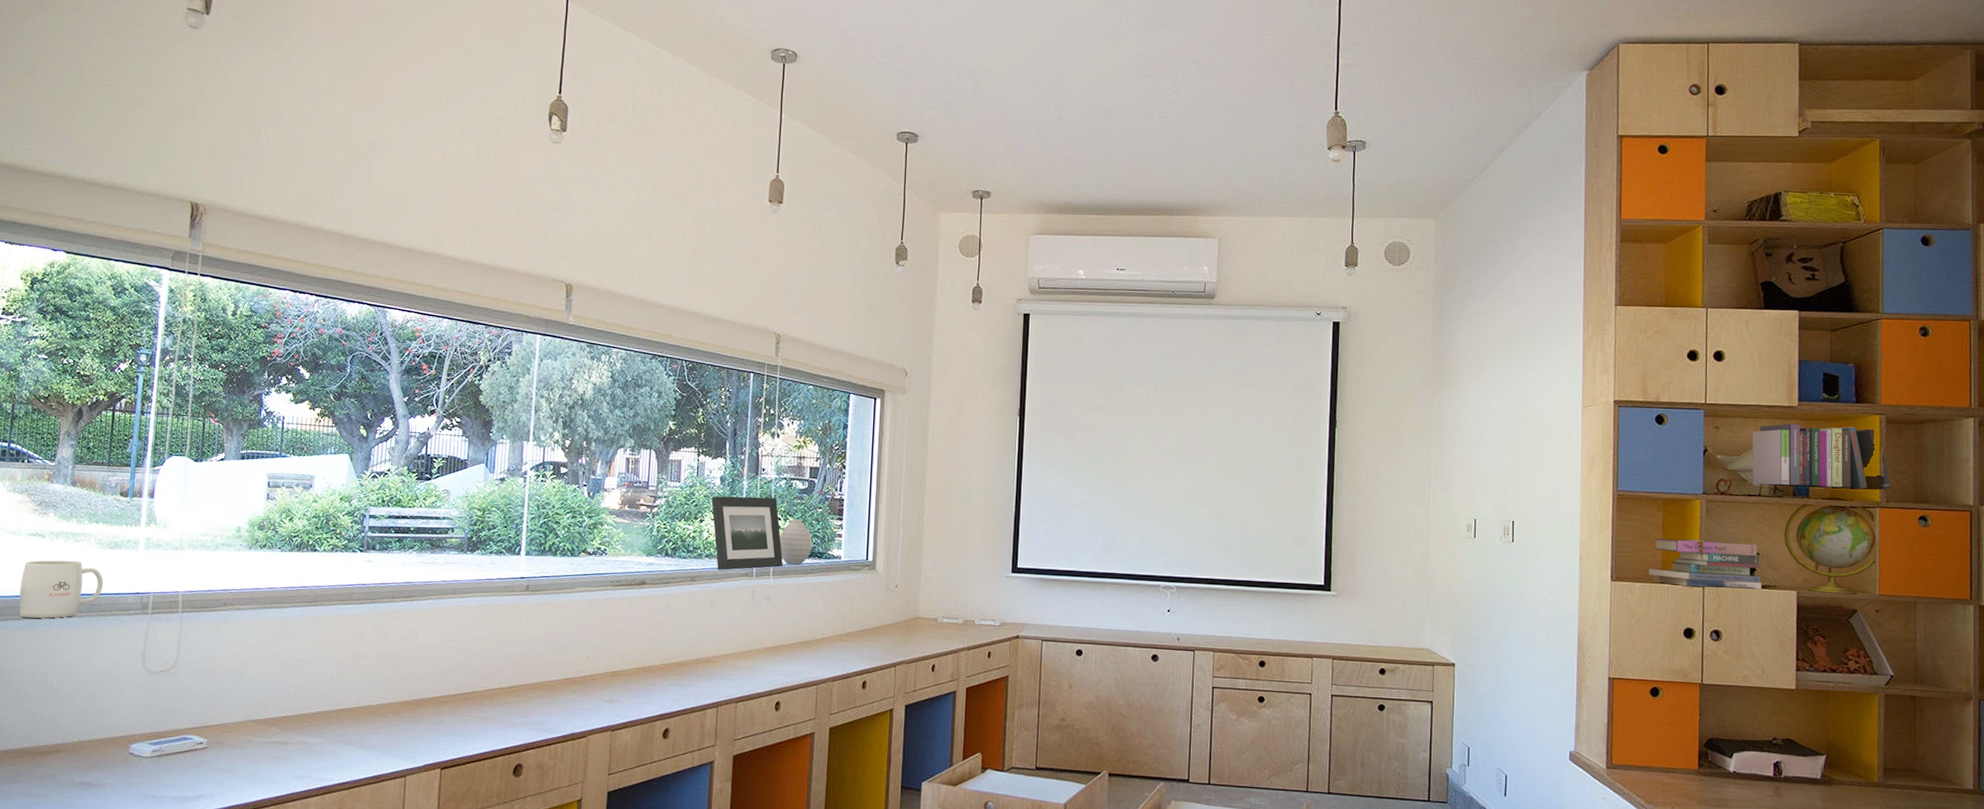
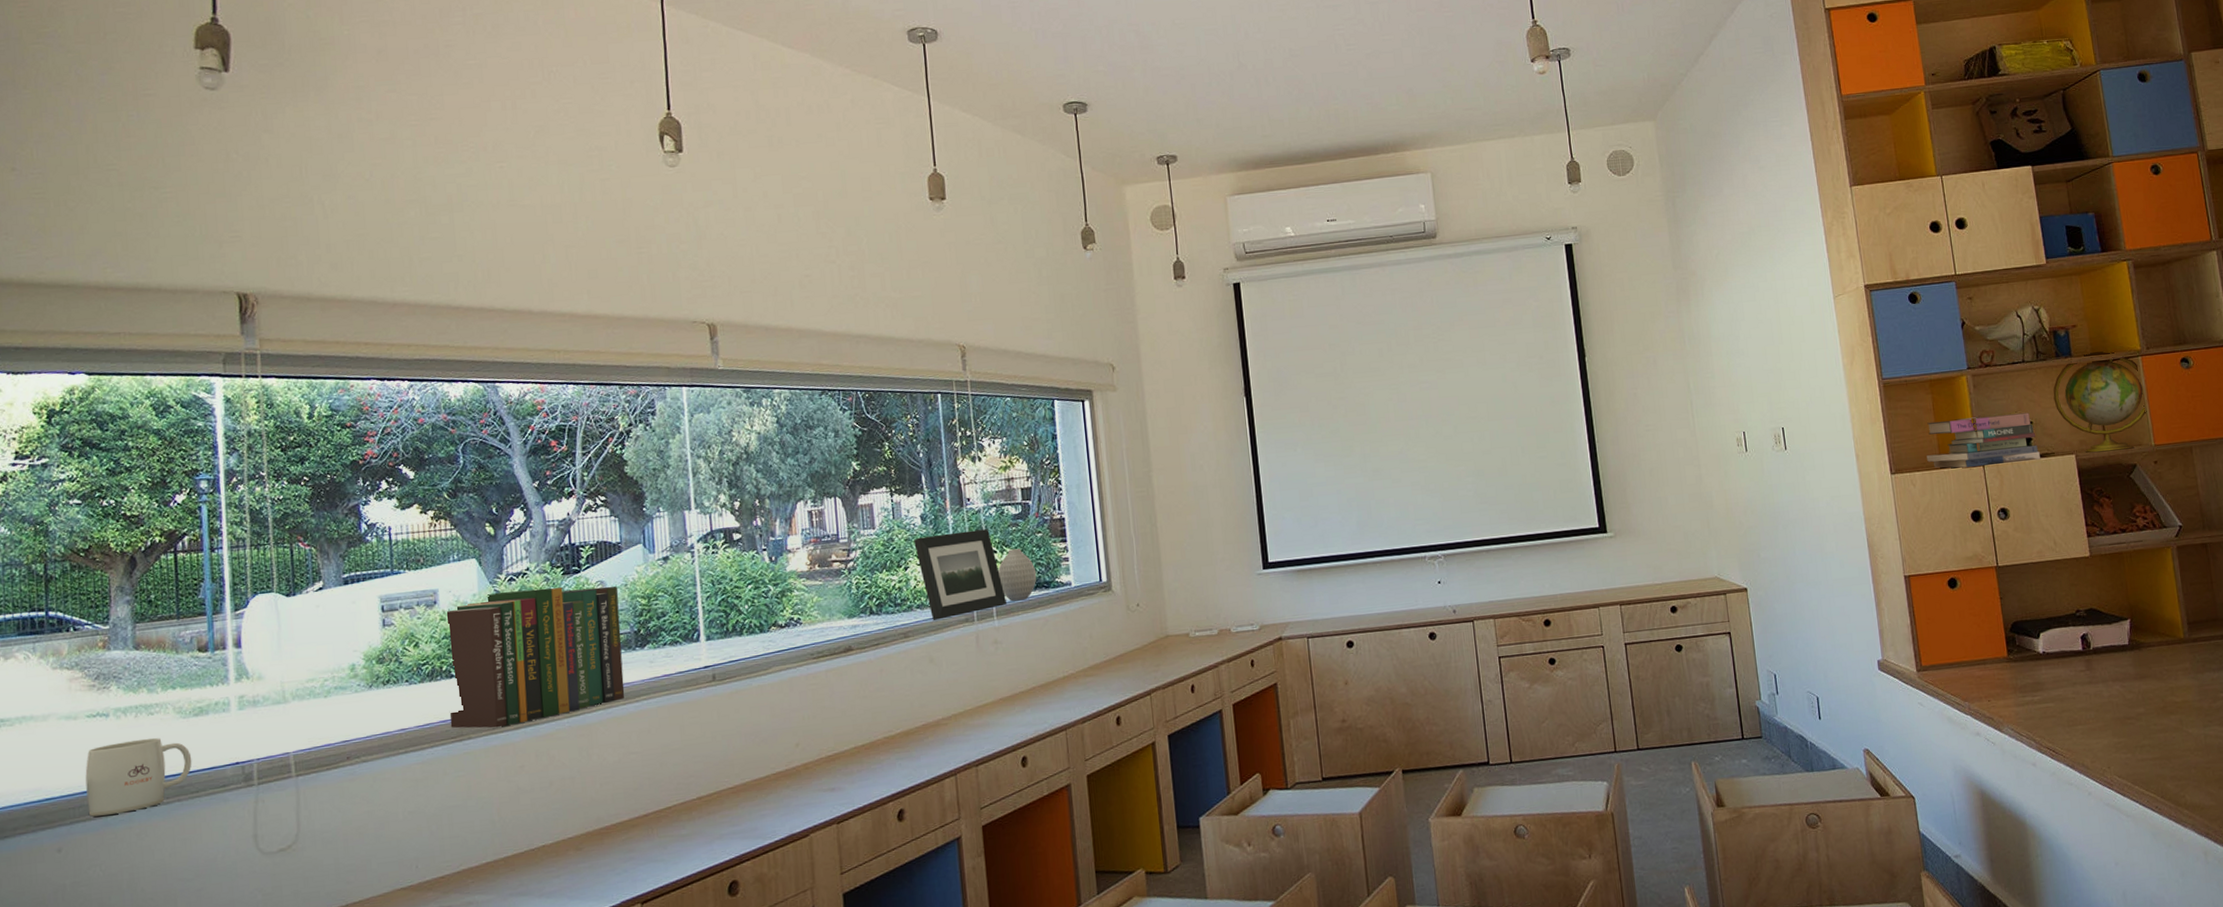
books: none [309,485,460,600] -> present [447,586,625,729]
books: present [1752,423,1890,491] -> none [2006,276,2149,352]

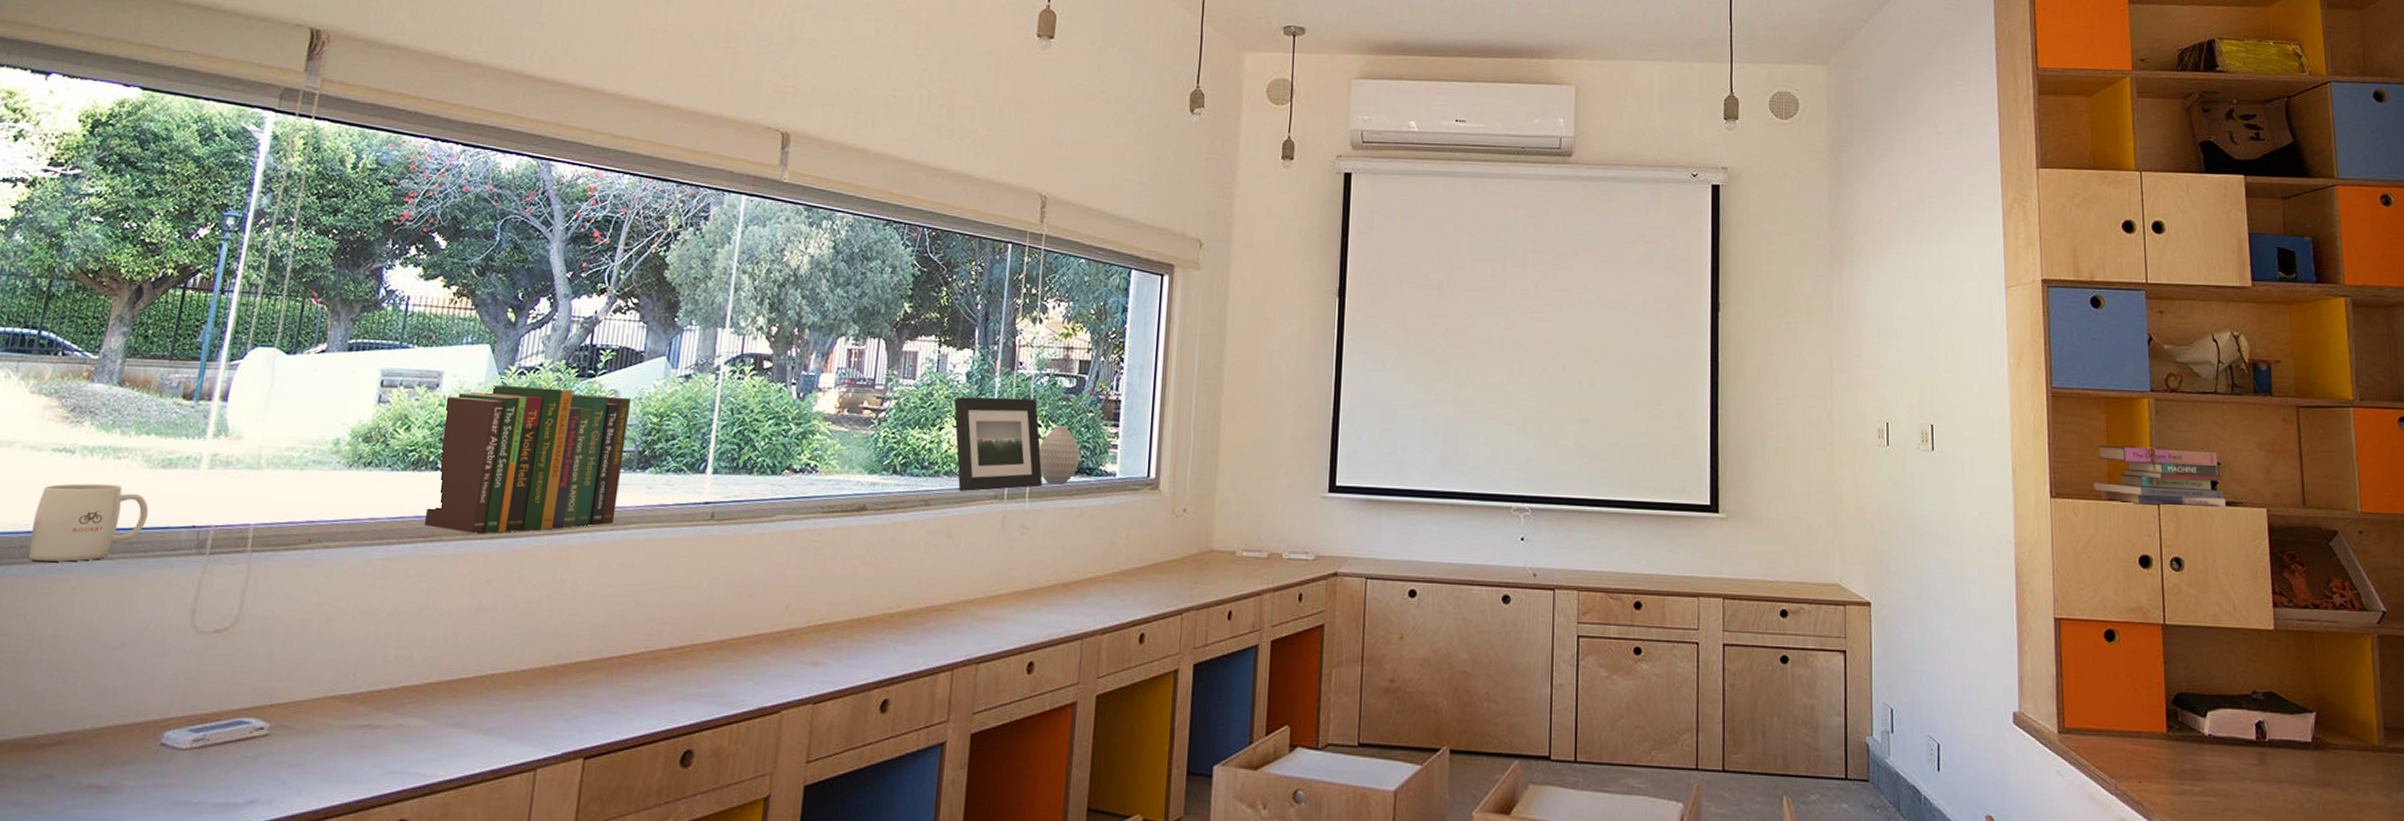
globe: present [2053,352,2147,453] -> none [2247,394,2355,512]

